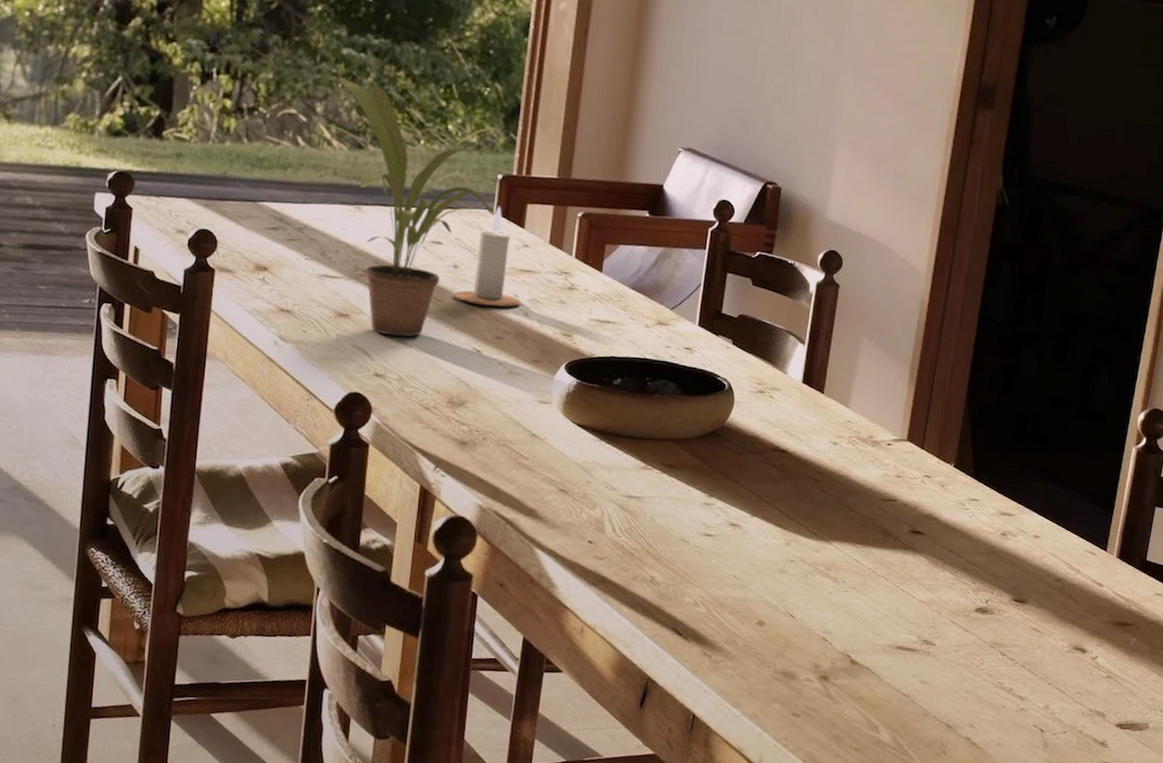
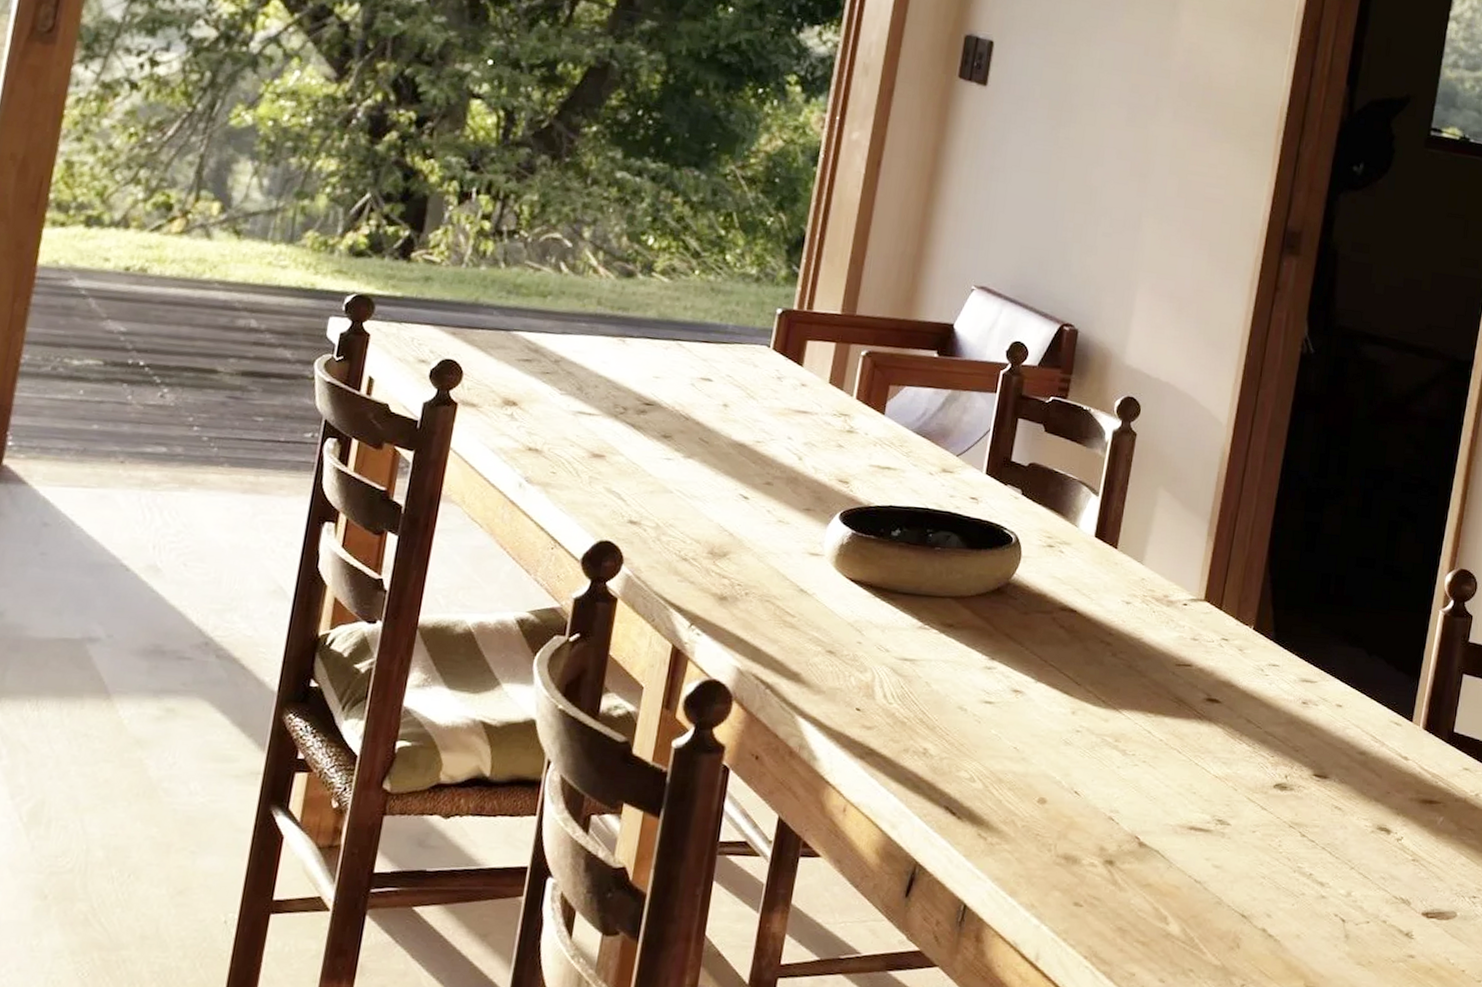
potted plant: present [318,77,497,337] -> none [585,201,779,481]
candle: present [454,206,521,307] -> none [722,342,795,451]

